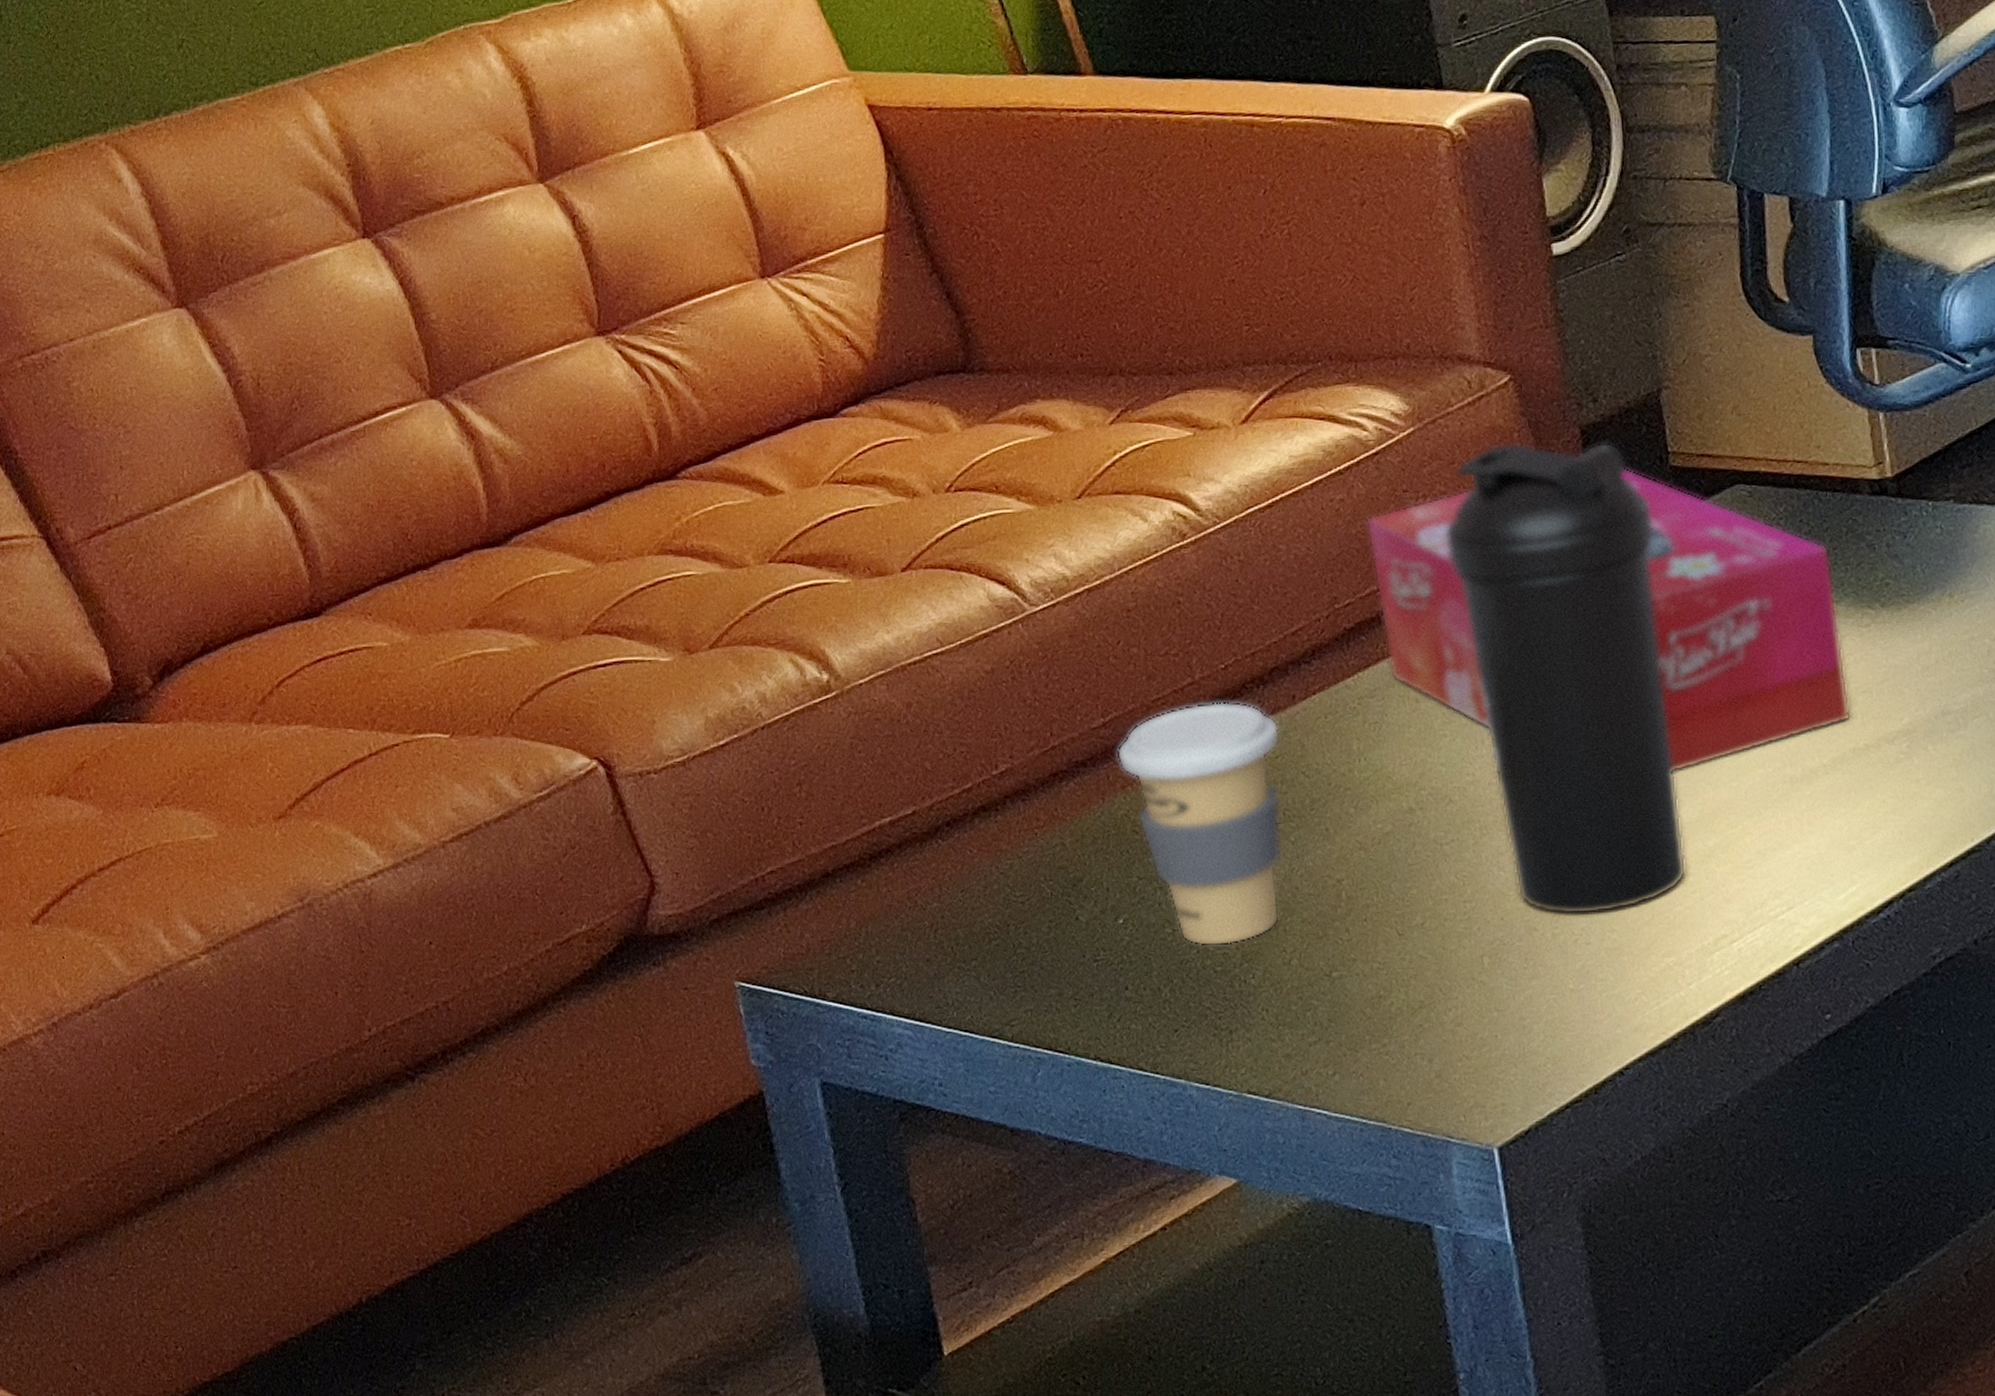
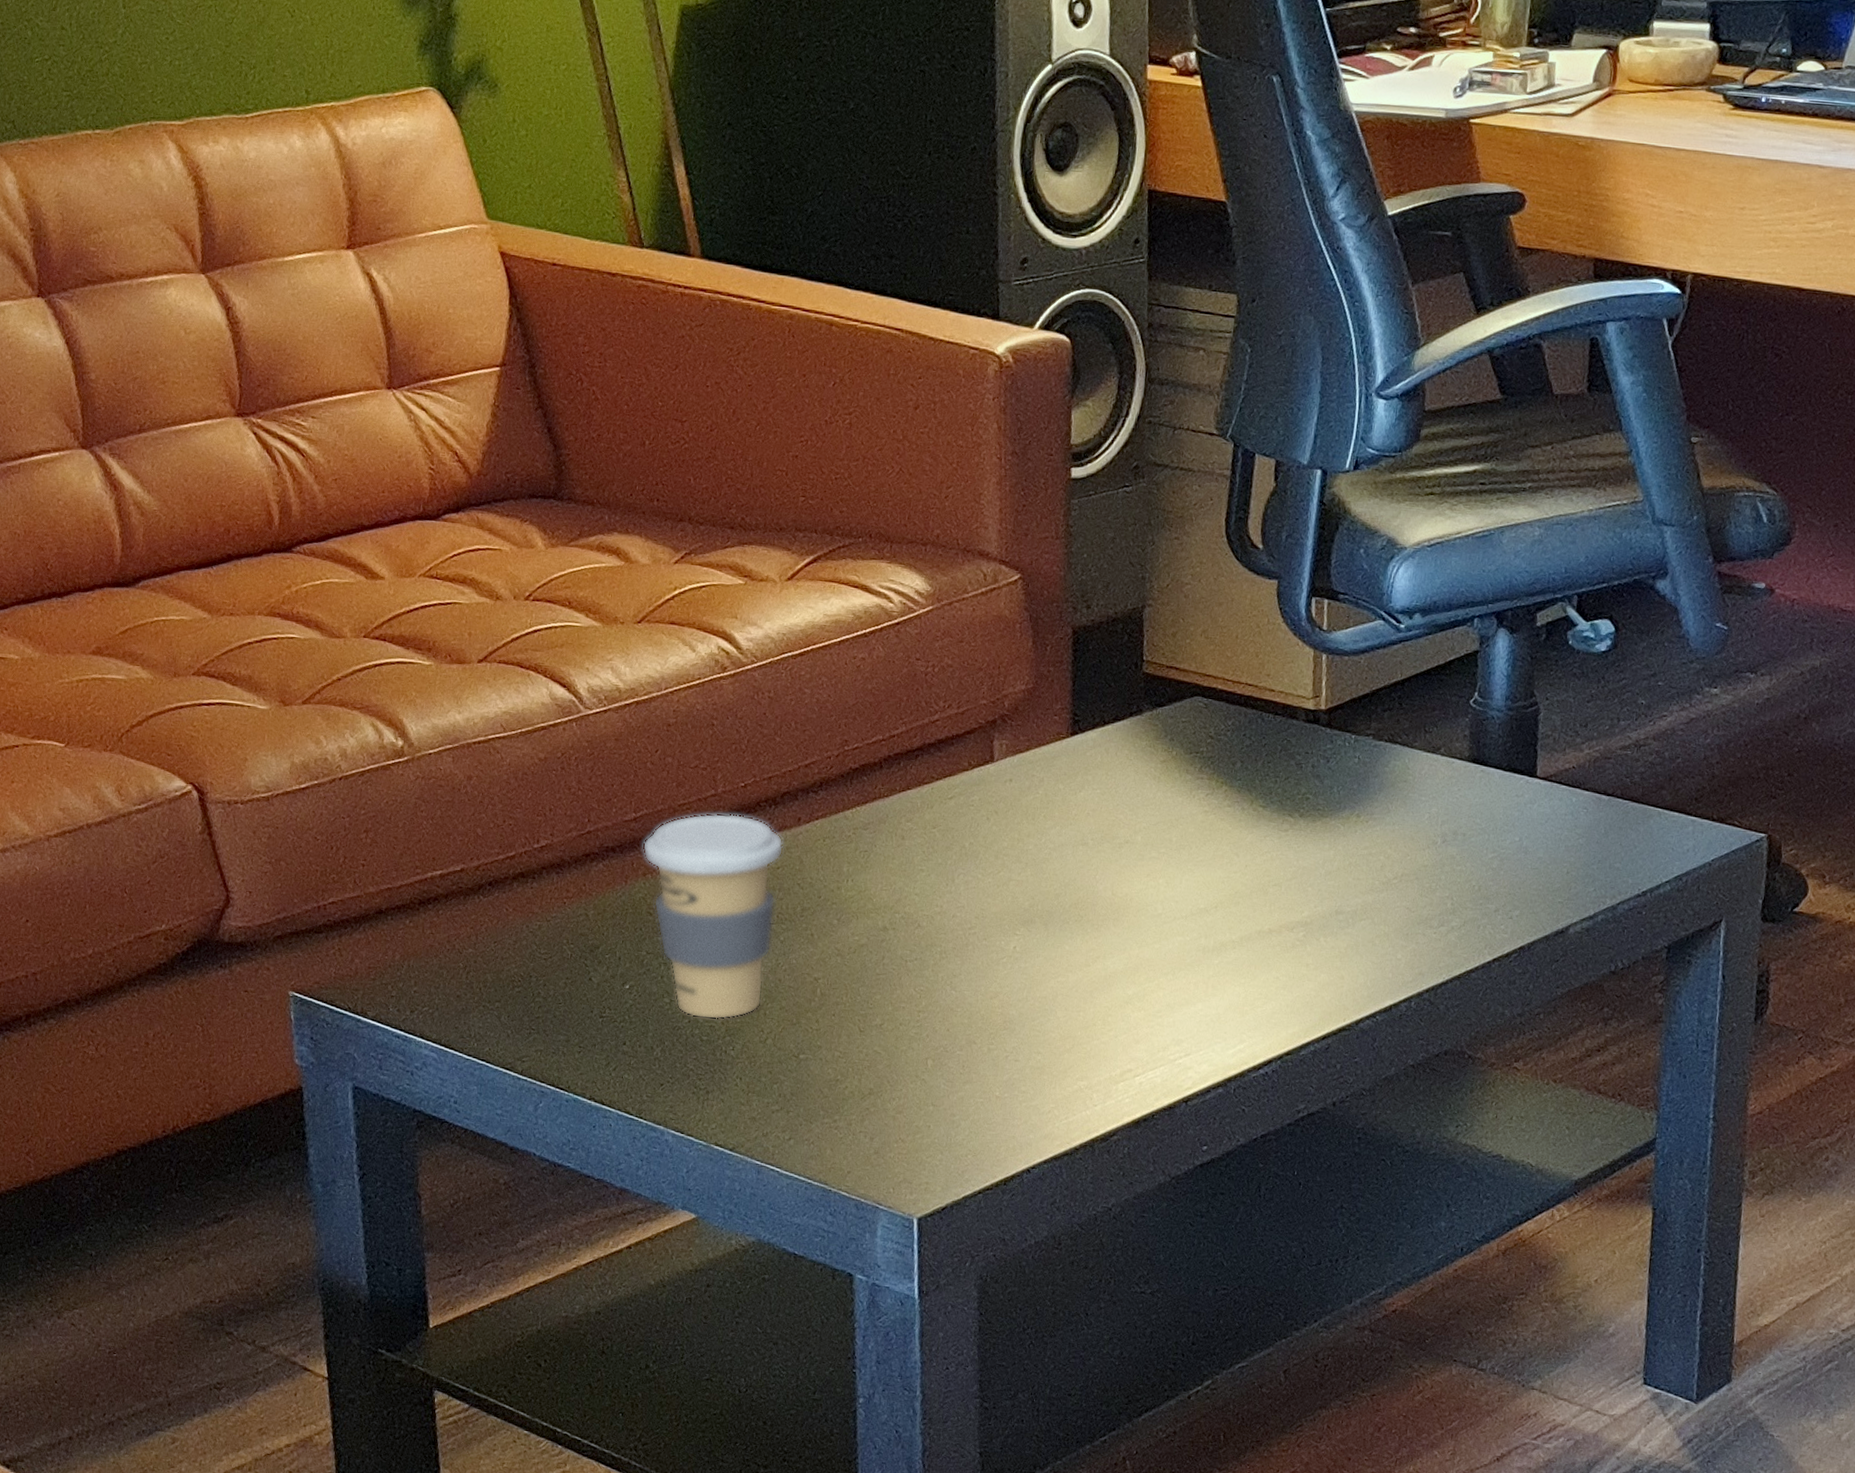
tissue box: present [1367,466,1851,774] -> none [880,665,1265,930]
water bottle: present [1447,441,1687,915] -> none [947,631,1121,1038]

